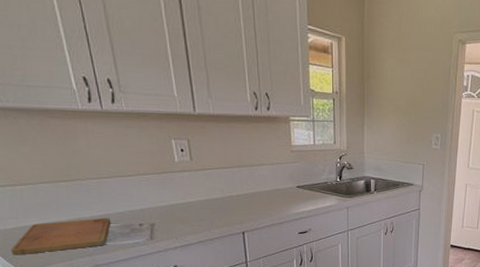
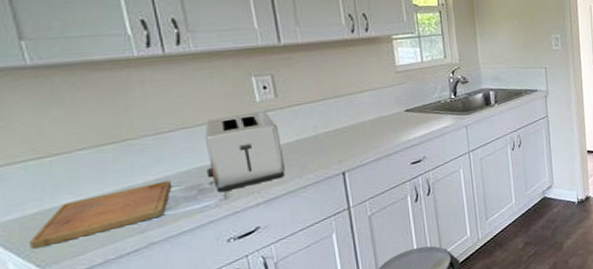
toaster: none [135,171,197,234] -> present [204,111,285,193]

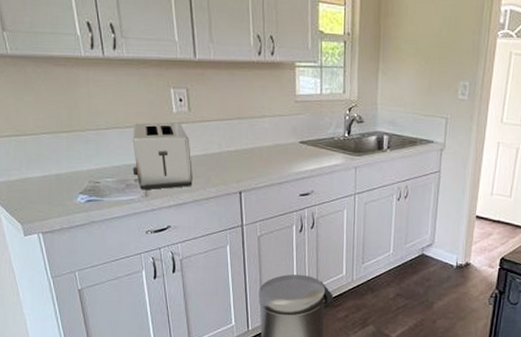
cutting board: present [30,181,172,249] -> none [14,171,108,208]

